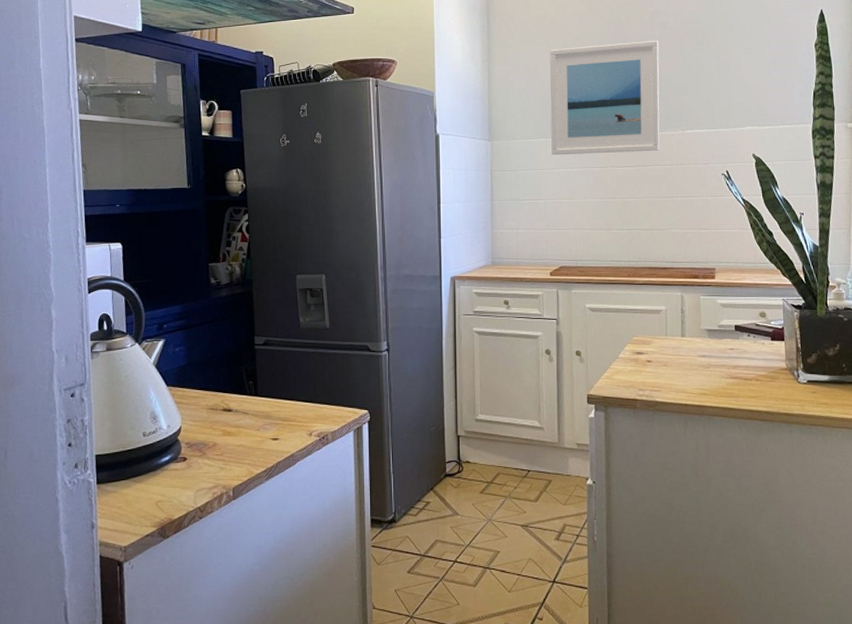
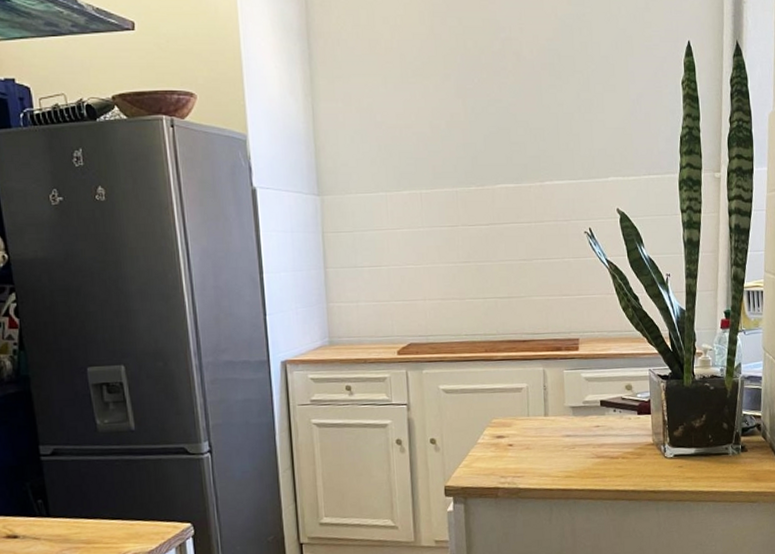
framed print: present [550,41,660,155] -> none [386,74,516,213]

